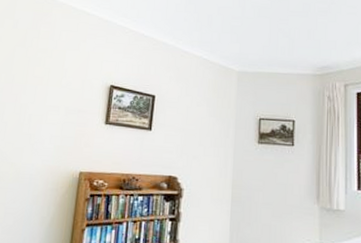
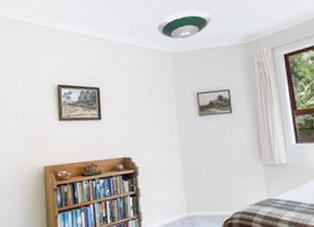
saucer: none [227,29,286,59] -> present [157,9,211,39]

